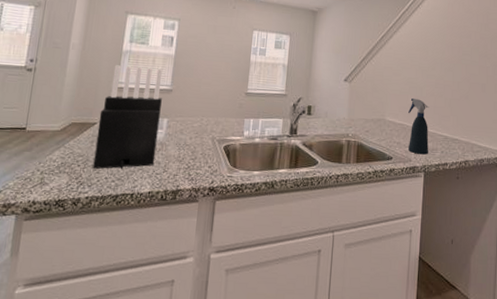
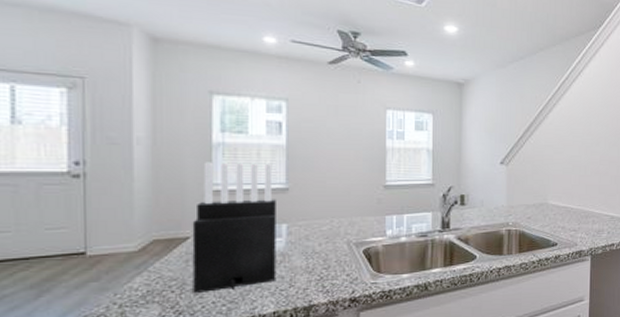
spray bottle: present [408,97,429,155] -> none [572,177,595,237]

